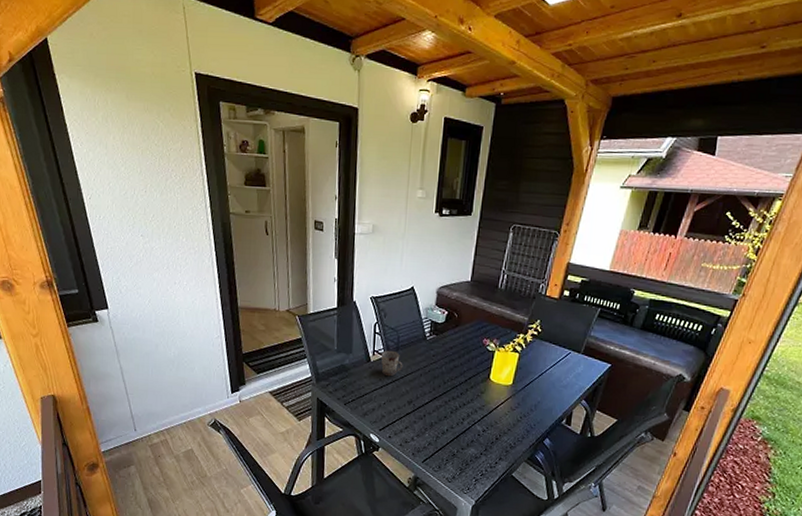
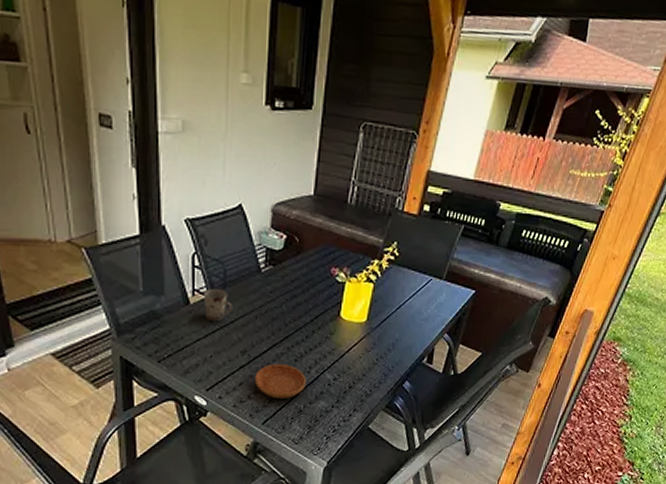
saucer: none [417,413,460,443] -> present [254,363,306,399]

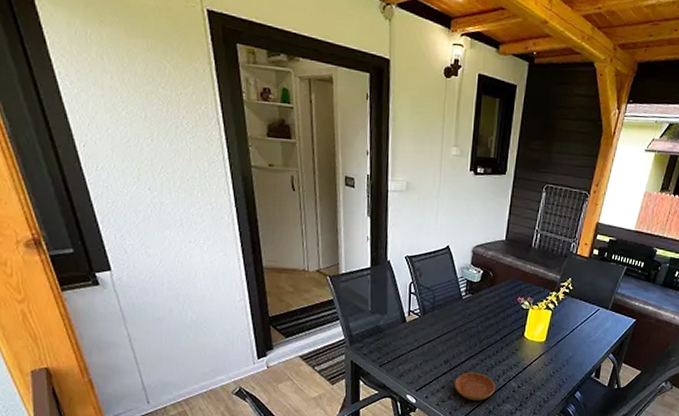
cup: present [203,288,233,322] -> none [416,310,439,337]

